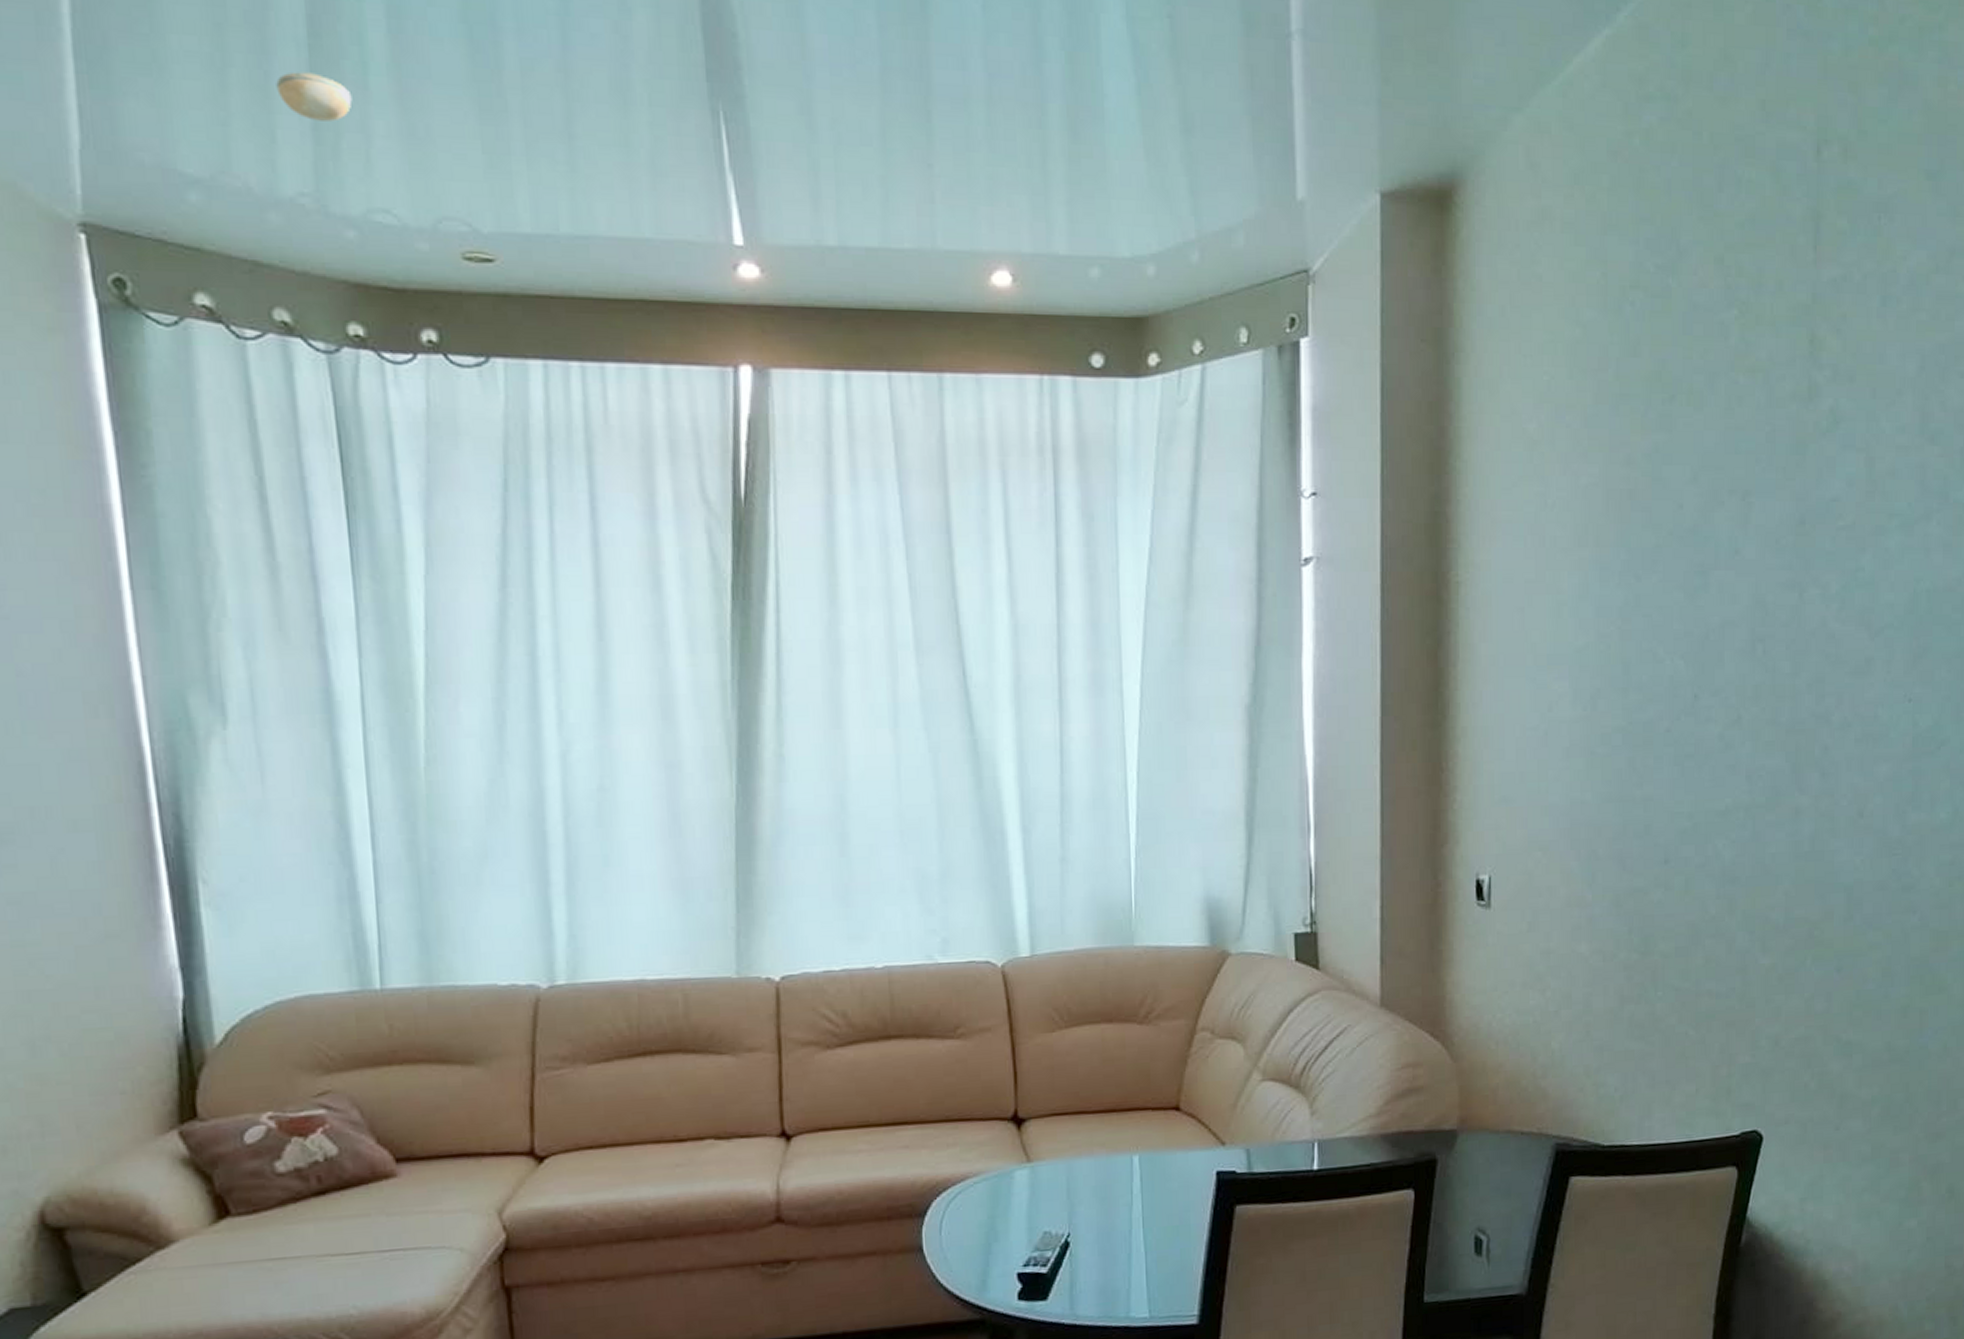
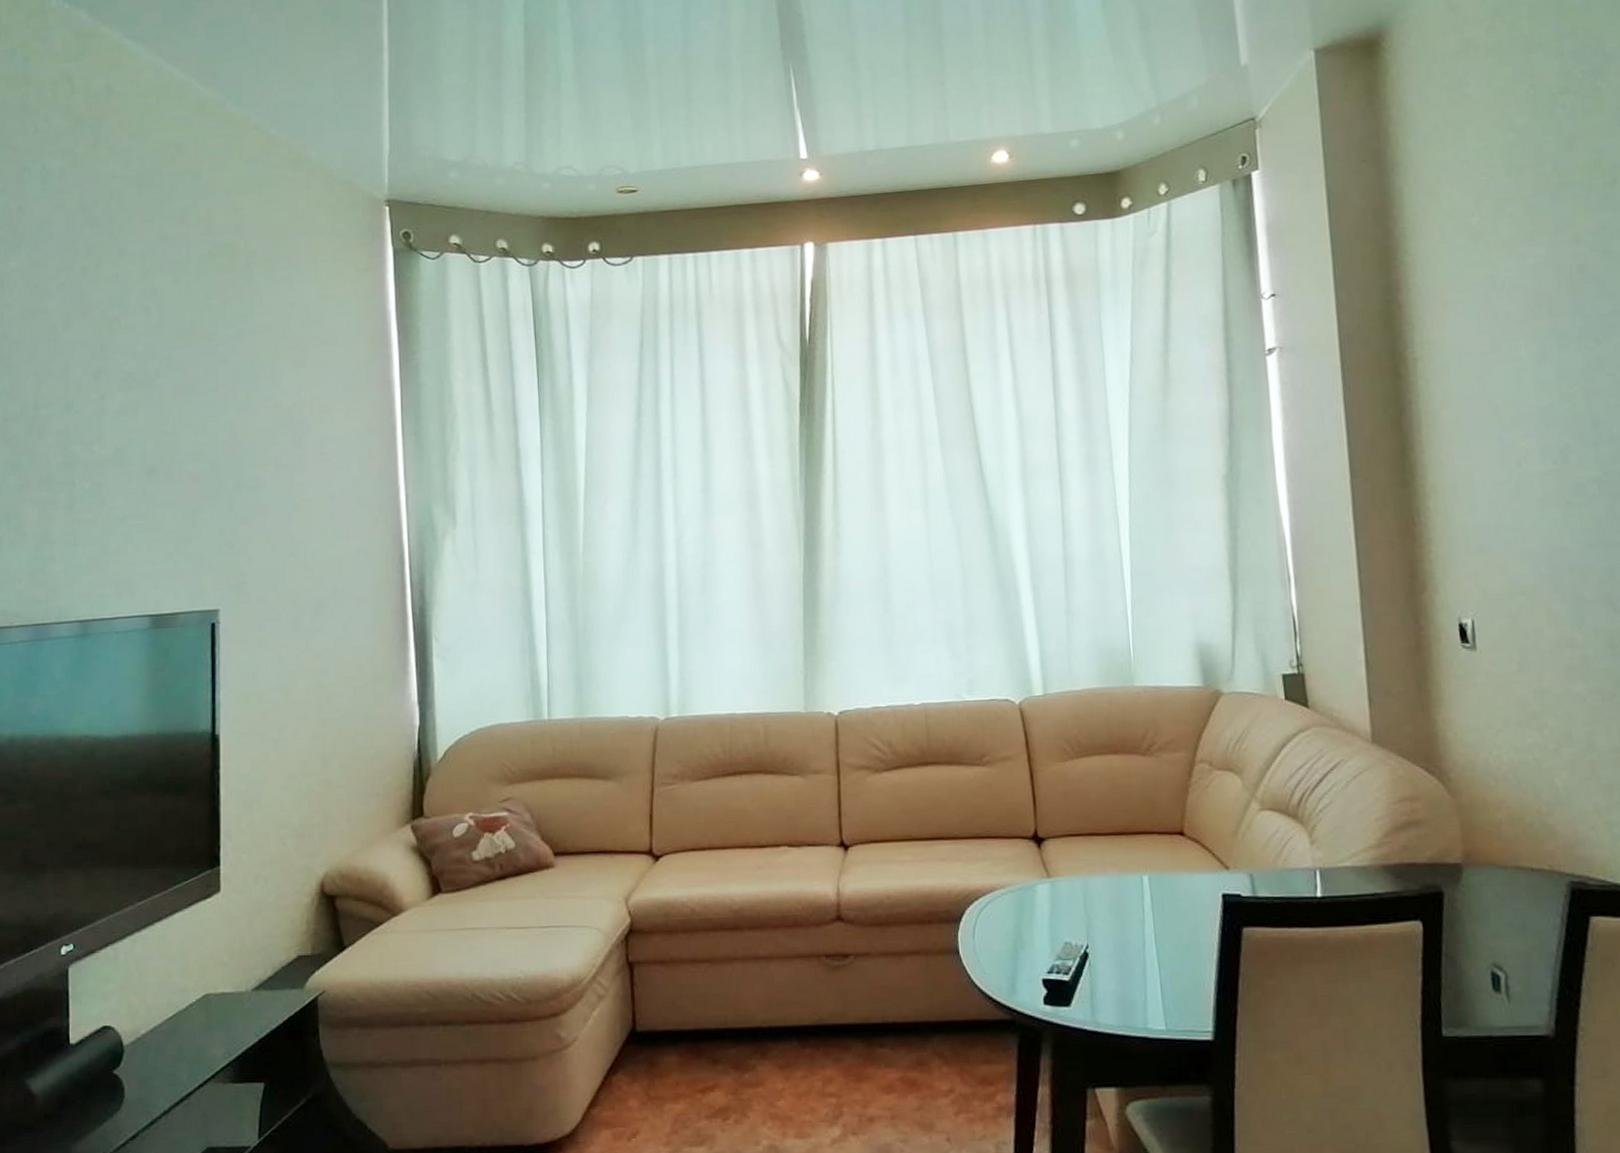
smoke detector: present [276,72,353,122] -> none [505,85,551,116]

